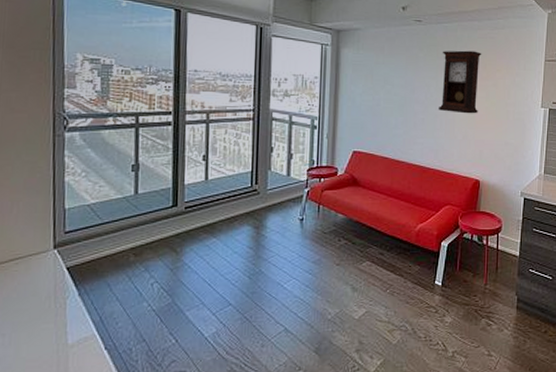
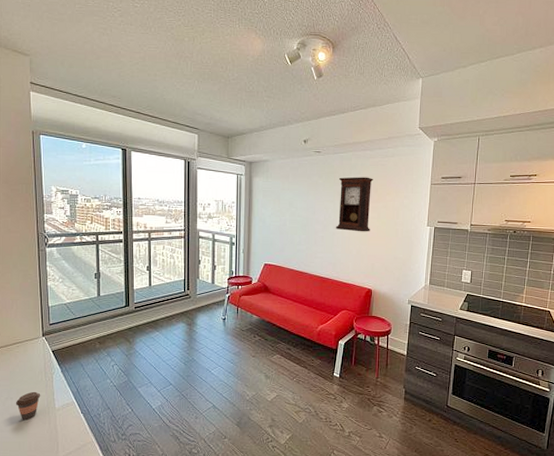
coffee cup: none [8,323,48,365] -> present [15,391,41,421]

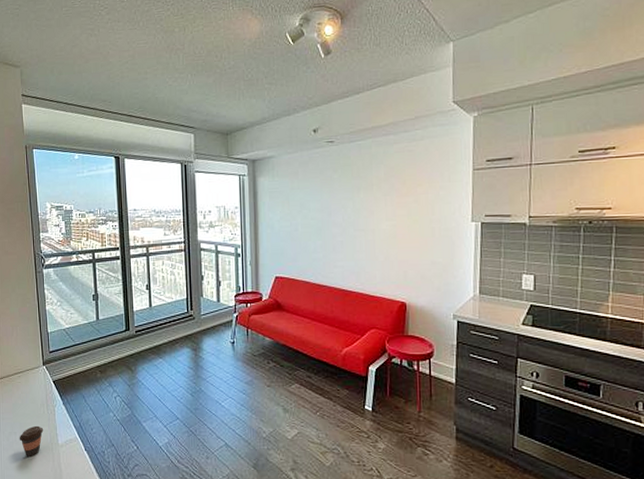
pendulum clock: present [335,177,374,232] -> none [356,167,400,234]

